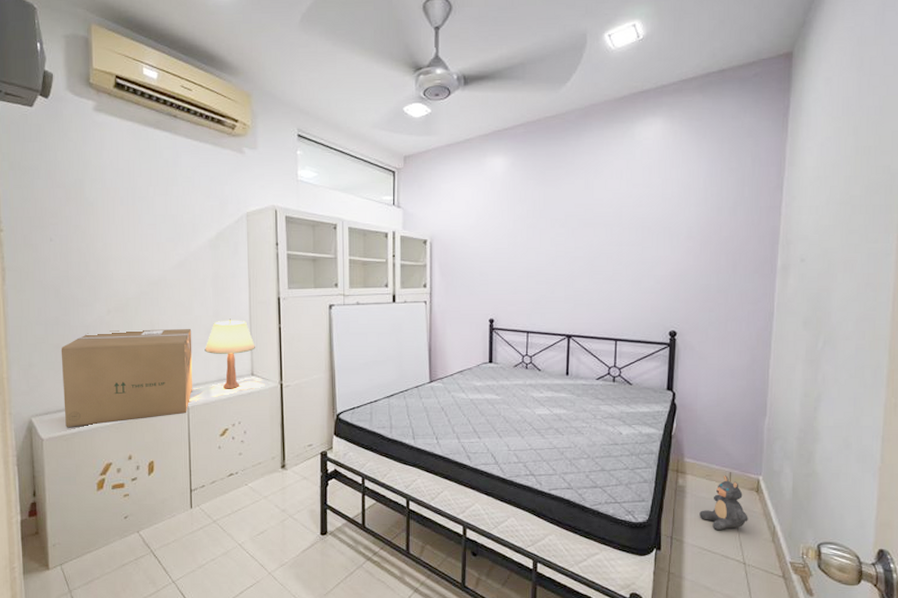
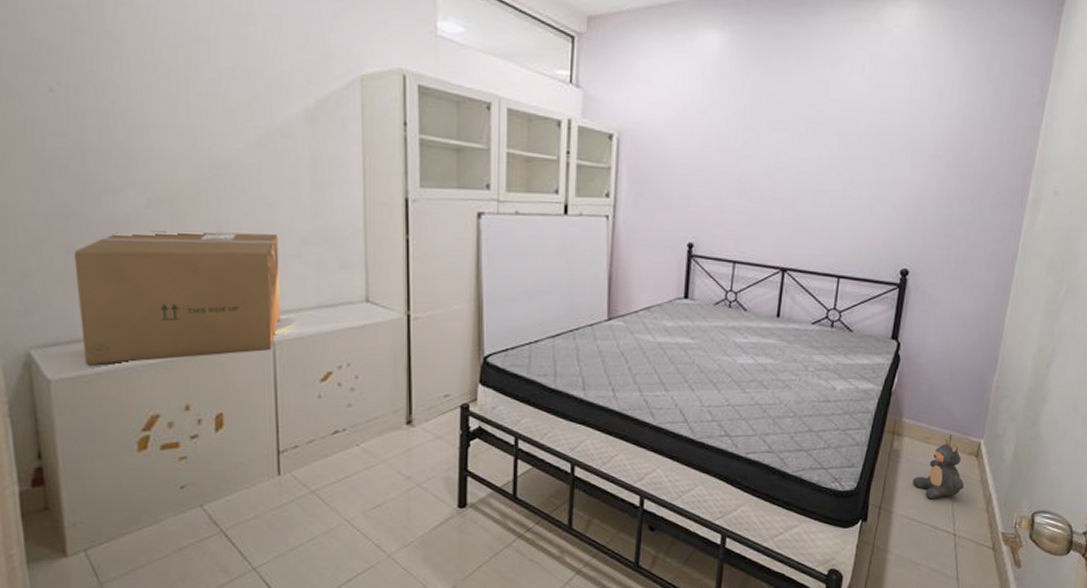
table lamp: present [205,319,255,389] -> none [298,223,372,320]

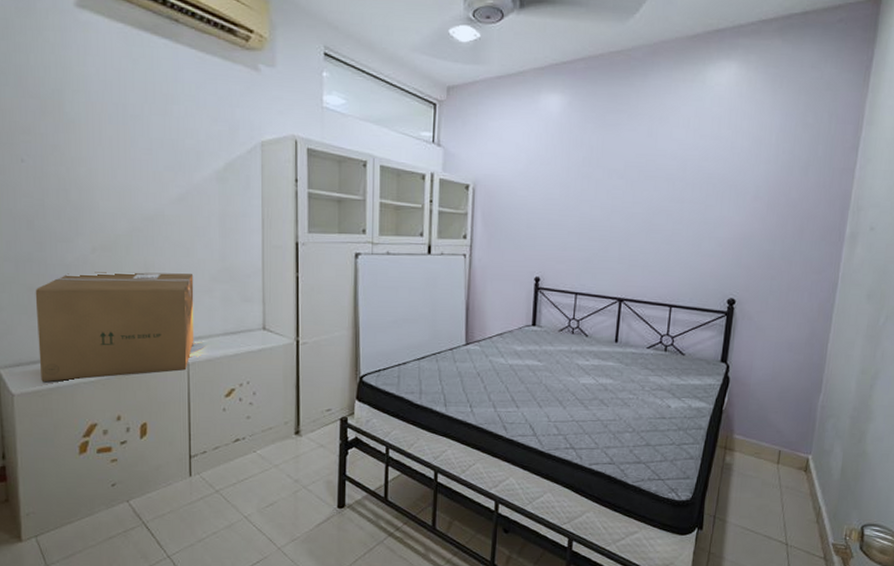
stuffed animal: present [912,438,965,500] -> none [744,454,795,511]

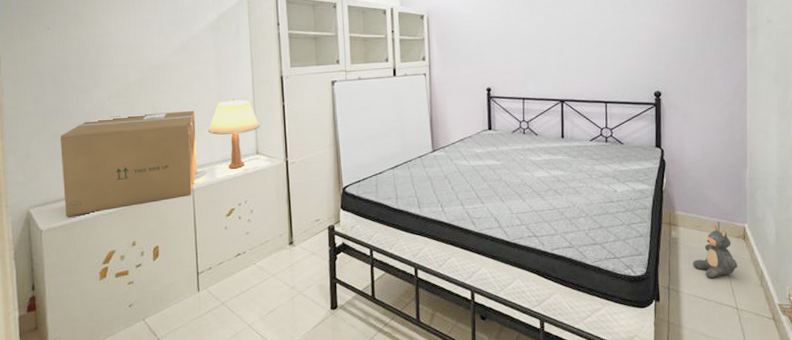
table lamp: none [209,264,268,345] -> present [208,99,260,169]
stuffed animal: none [744,454,795,511] -> present [693,225,738,279]

